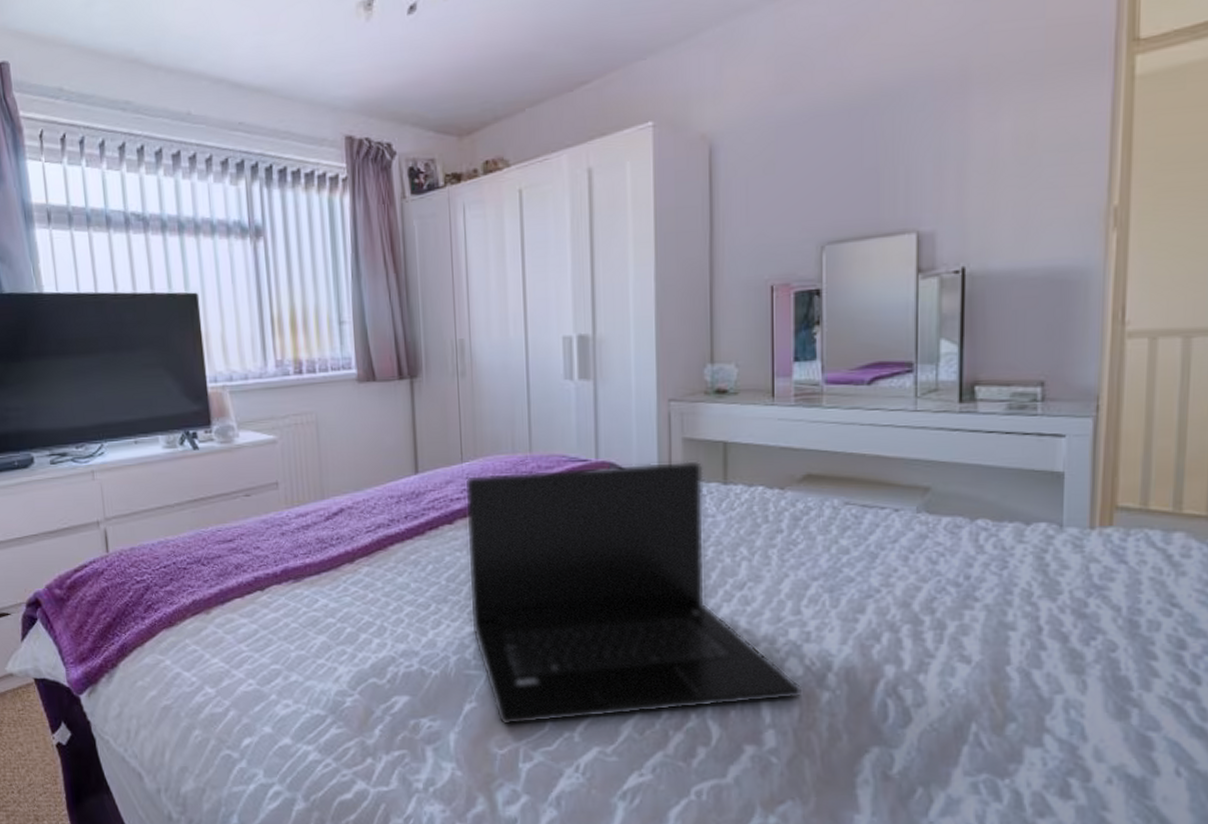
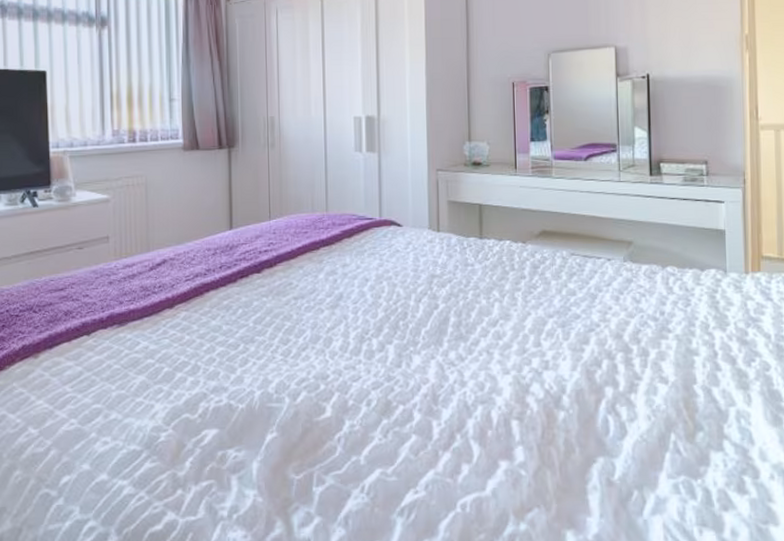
laptop: present [464,460,804,725] -> none [271,219,545,452]

